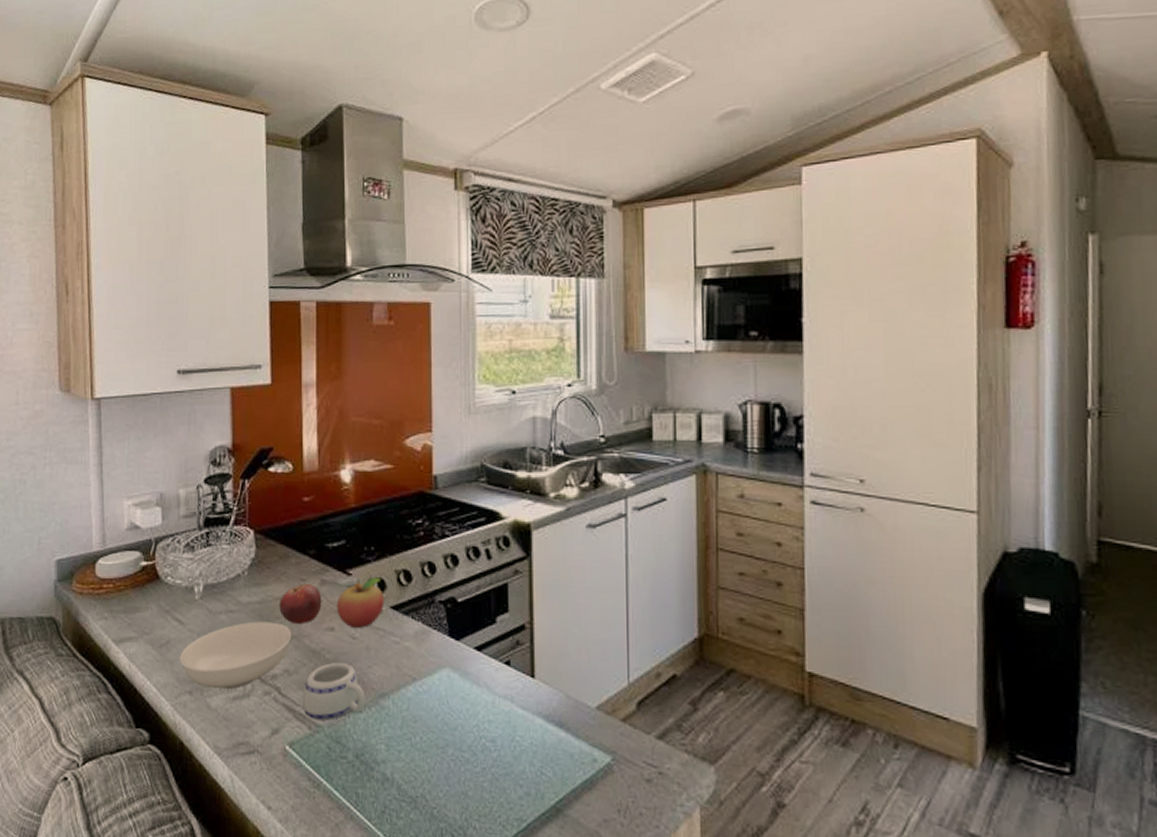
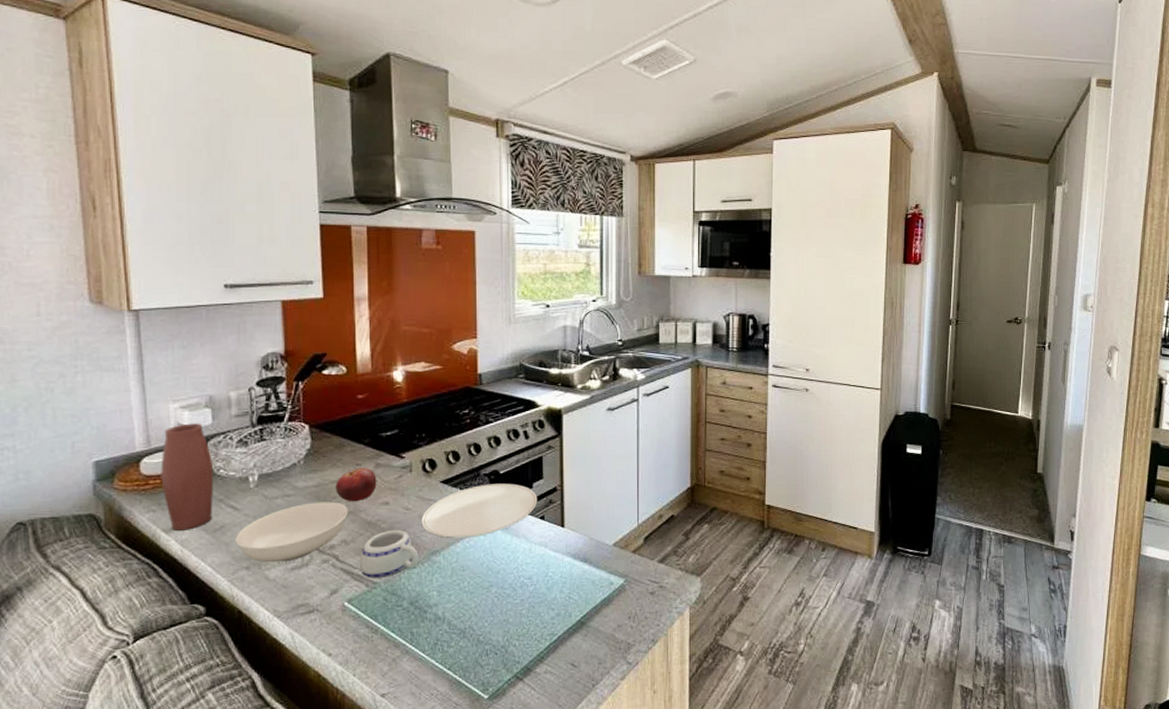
vase: none [113,523,162,643] -> present [160,423,214,531]
fruit: present [336,577,385,628] -> none [391,458,435,501]
plate: none [368,614,502,681] -> present [421,483,538,539]

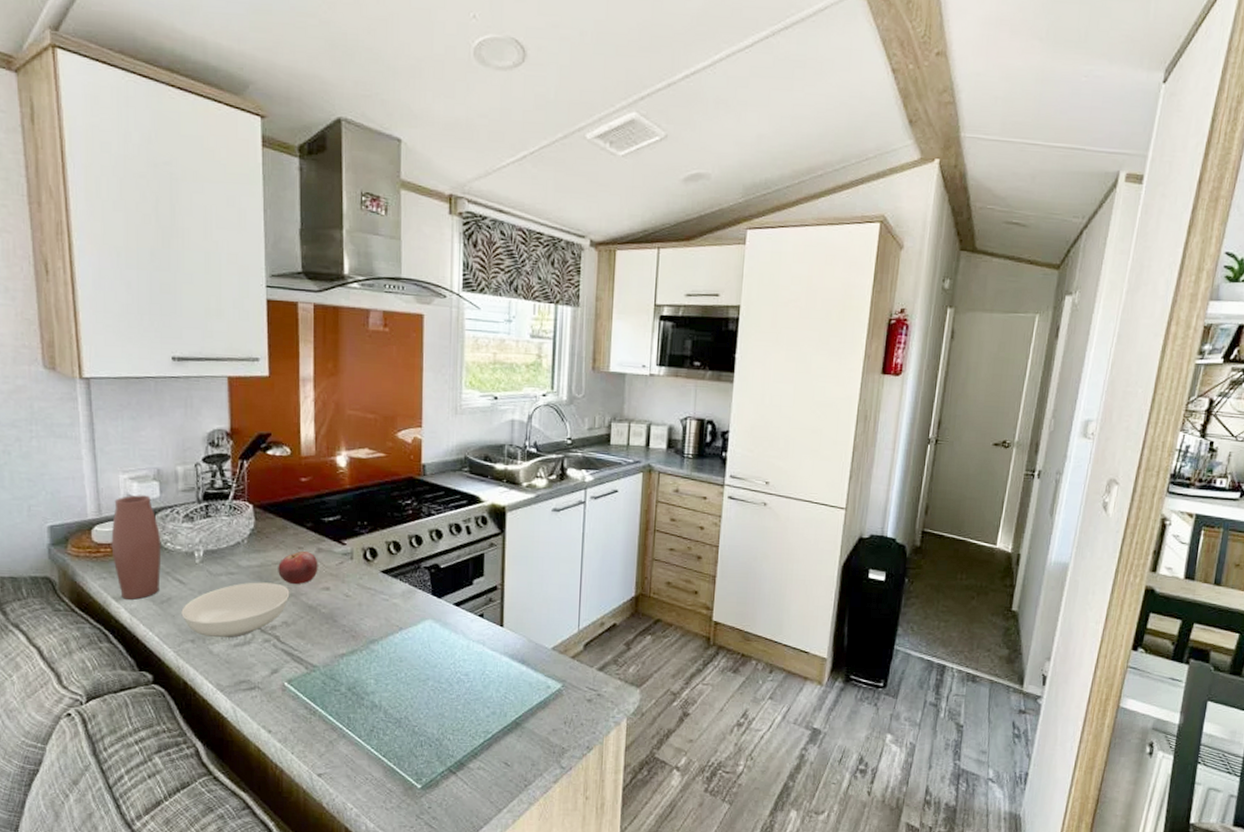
mug: present [359,529,419,578] -> none [299,615,357,662]
plate: present [421,483,538,539] -> none [361,577,478,630]

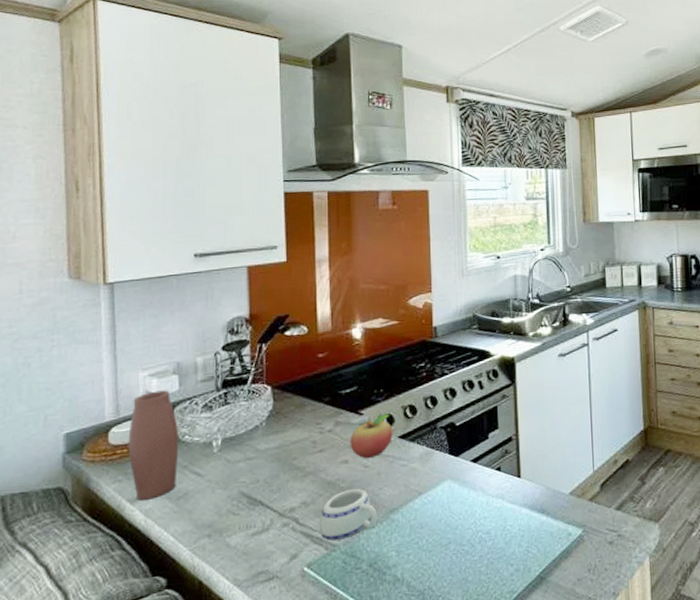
bowl: present [181,582,290,638] -> none [198,462,309,529]
fruit: present [278,551,318,585] -> none [296,426,336,462]
mug: none [299,615,357,662] -> present [318,488,378,541]
fruit: none [332,547,376,588] -> present [350,414,393,458]

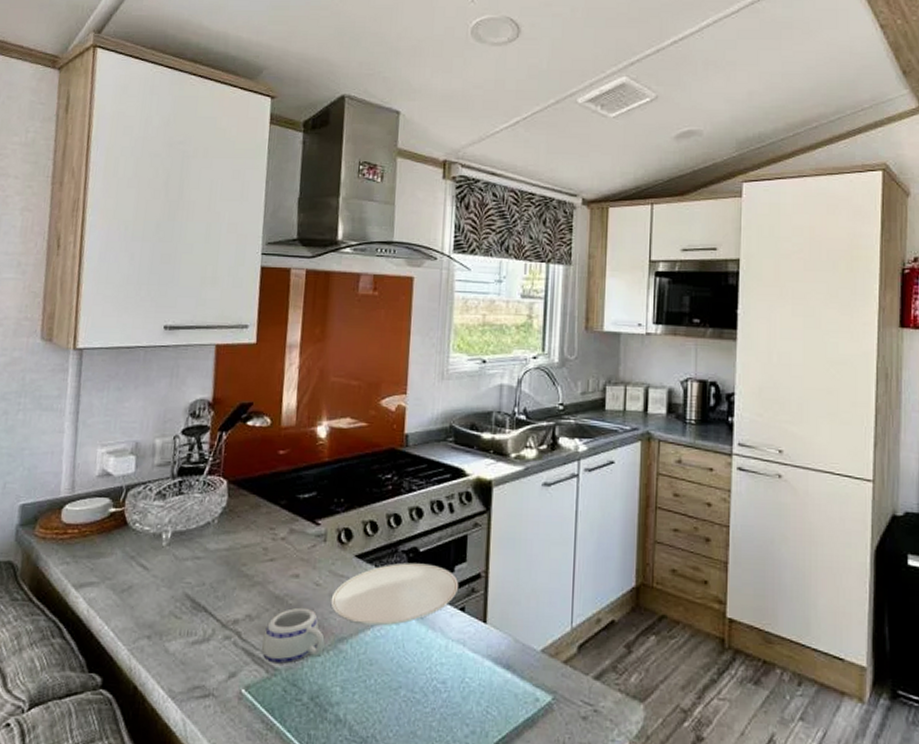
vase: present [128,390,179,500] -> none [78,470,130,588]
fruit: present [350,414,393,458] -> none [302,527,351,575]
plate: none [379,435,494,495] -> present [330,563,459,626]

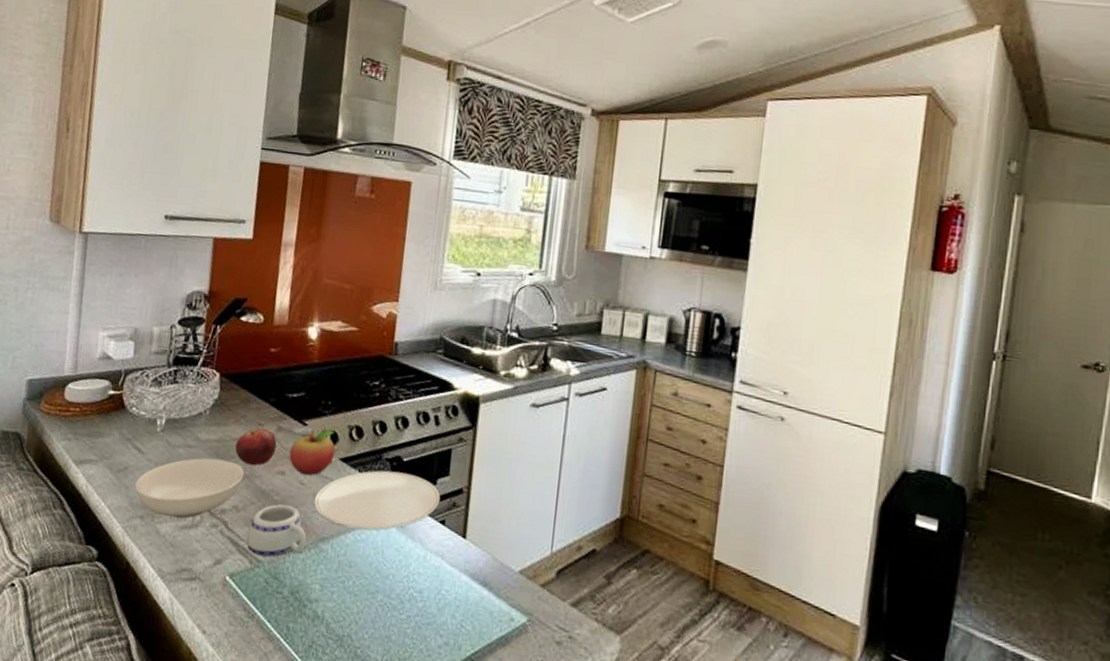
bowl: none [140,568,257,634] -> present [135,458,245,519]
fruit: none [246,533,290,572] -> present [235,428,277,466]
fruit: none [302,527,351,575] -> present [289,429,336,475]

